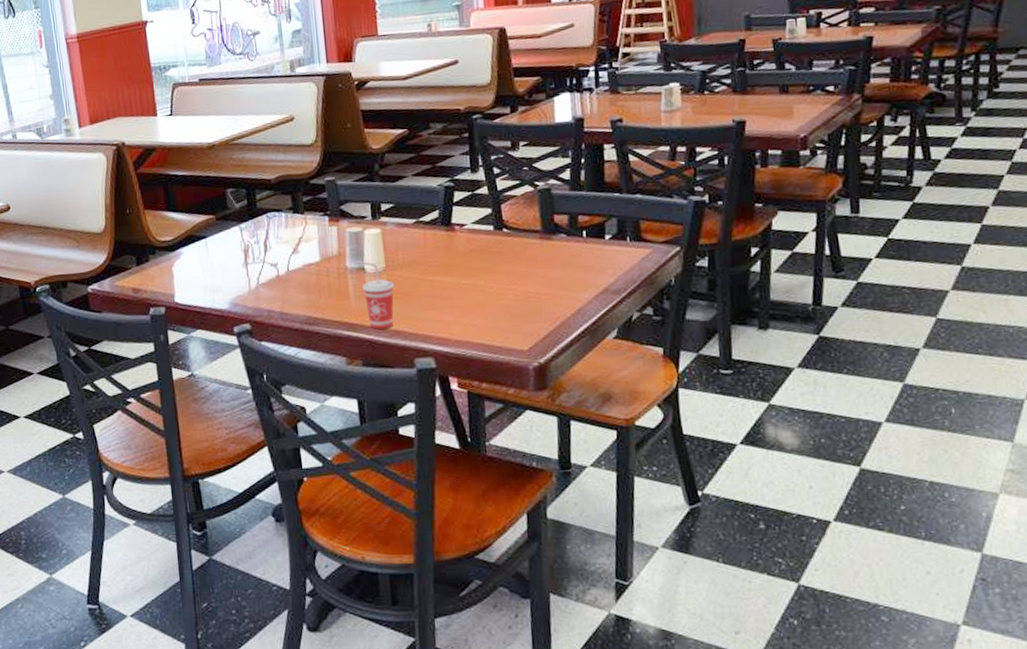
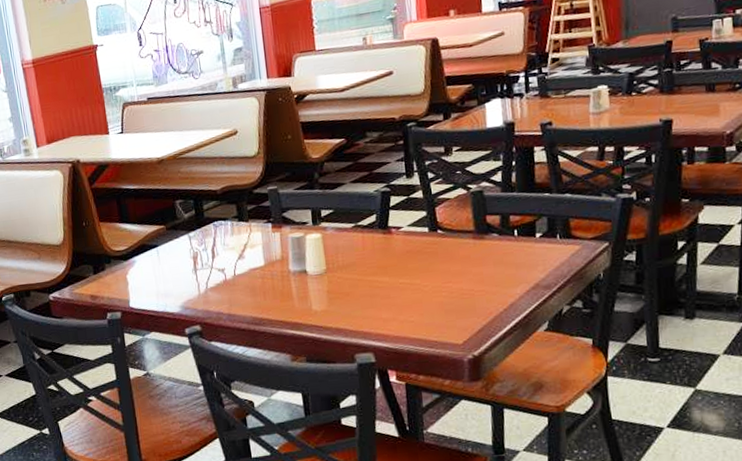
beverage cup: present [353,260,395,329] -> none [296,264,336,328]

